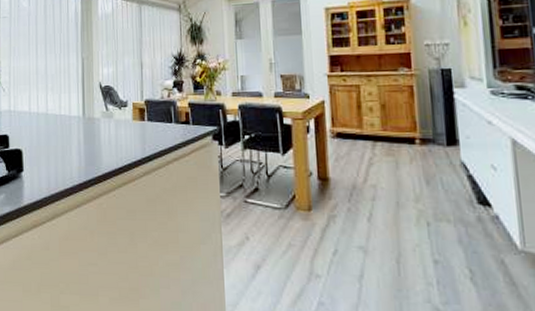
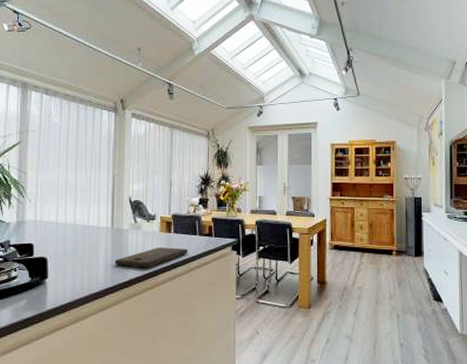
cutting board: none [87,137,164,161] -> present [114,247,188,268]

